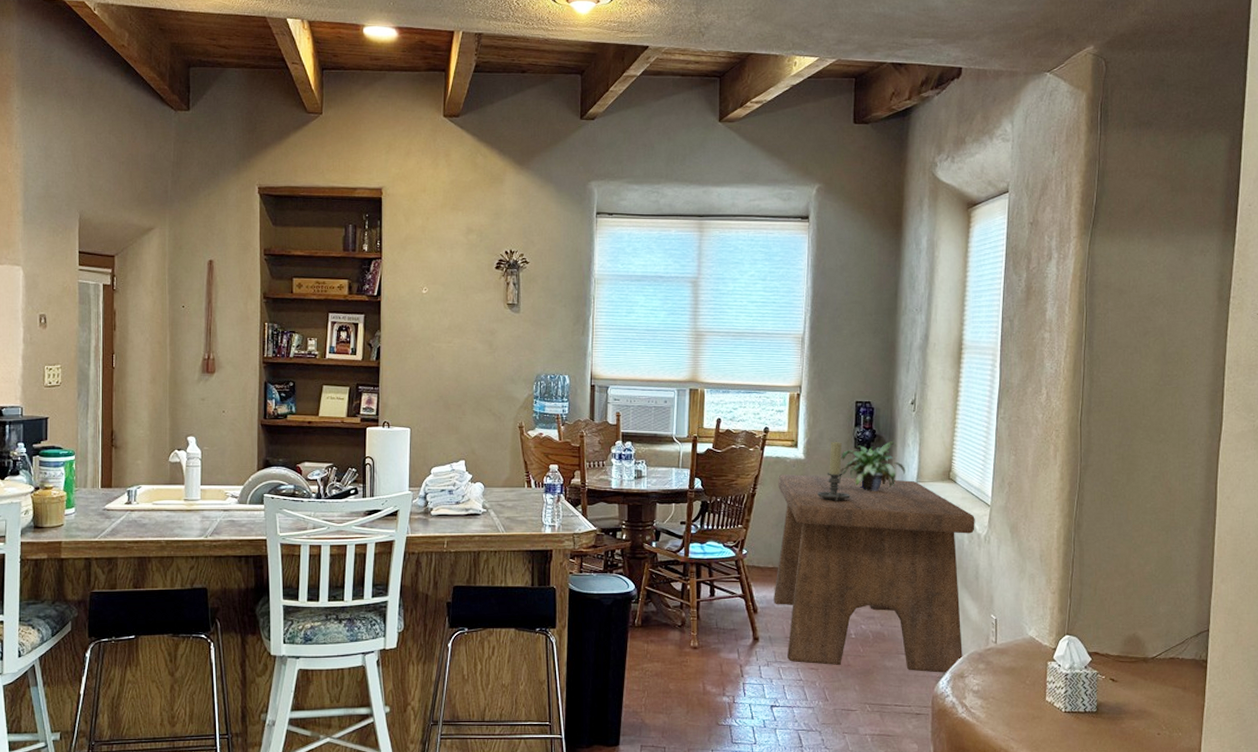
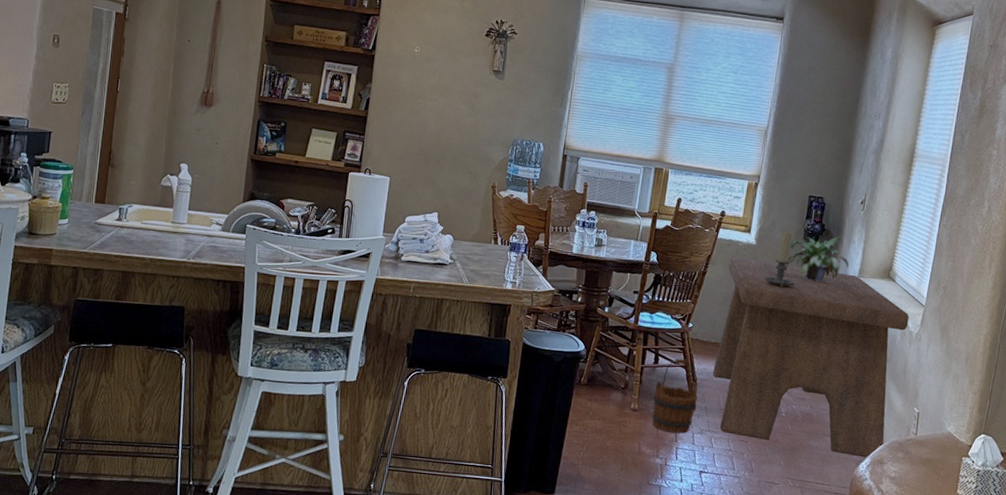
wooden bucket: none [712,588,760,668] -> present [652,358,698,434]

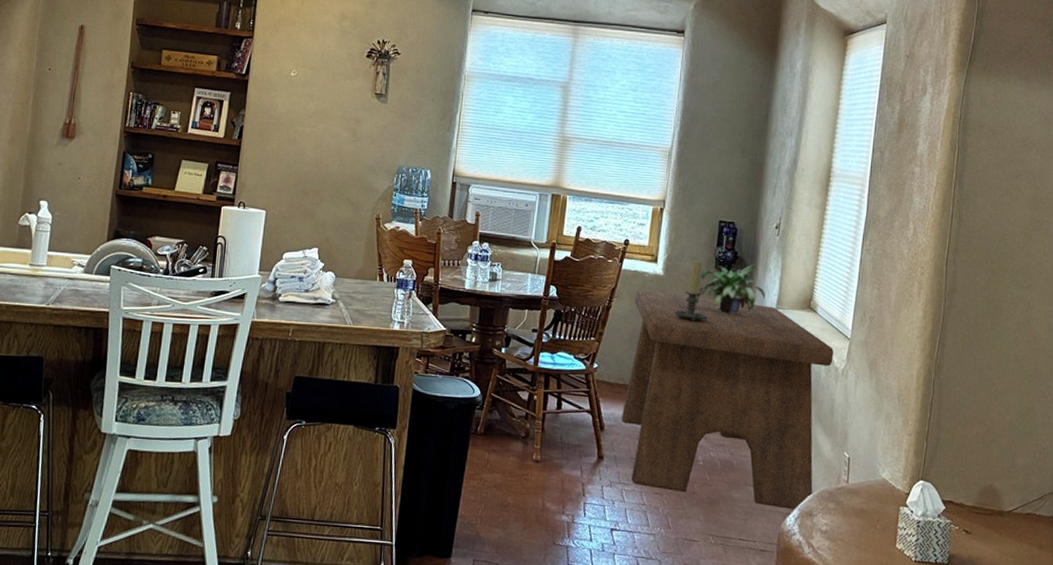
wooden bucket: present [652,358,698,434] -> none [556,402,606,487]

